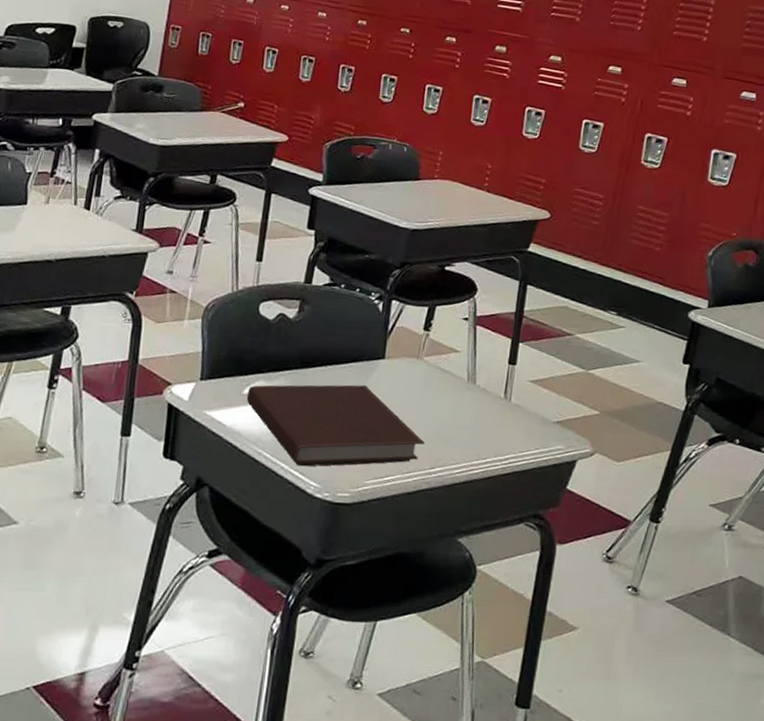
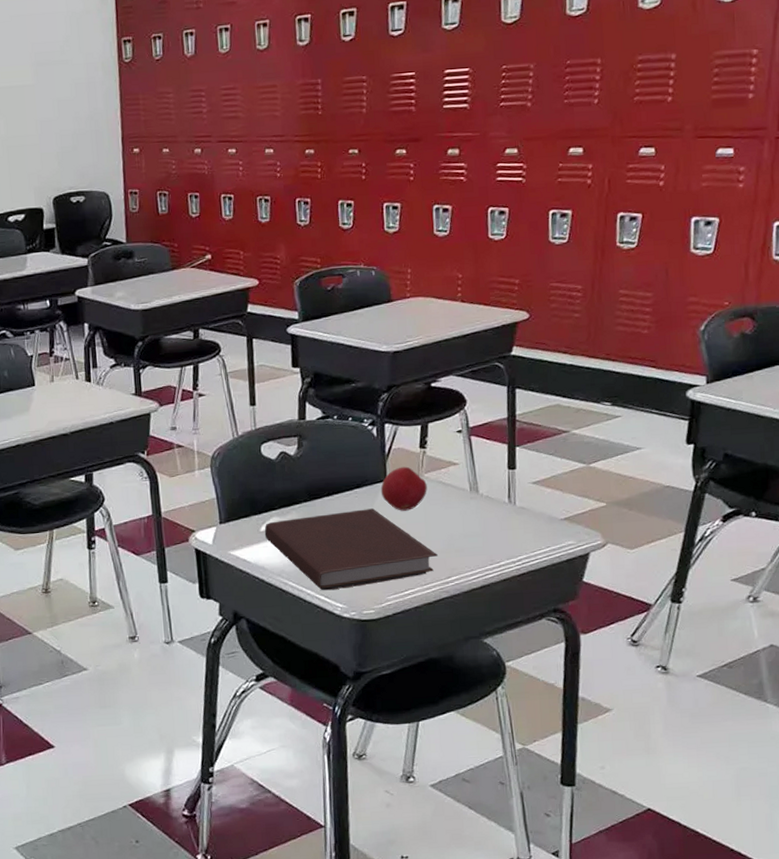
apple: none [376,346,425,393] -> present [380,466,427,511]

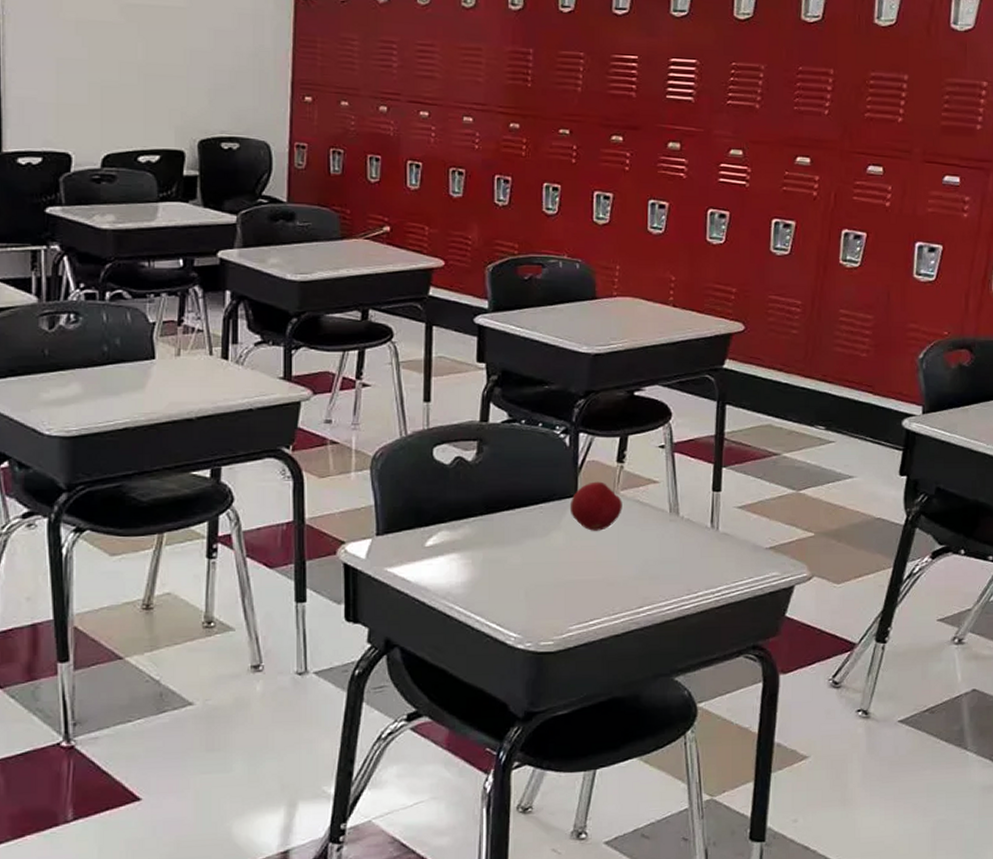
notebook: present [264,508,439,591] -> none [430,526,631,618]

